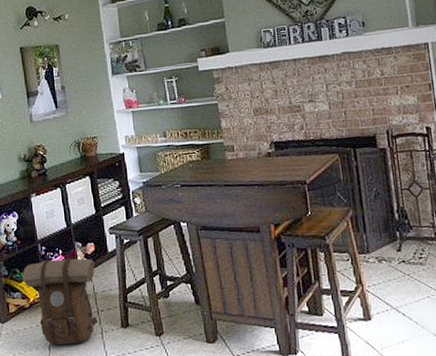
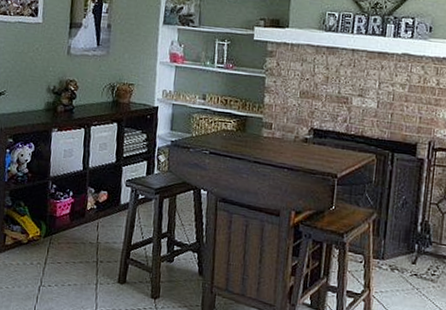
backpack: present [22,258,99,346] -> none [26,199,104,291]

